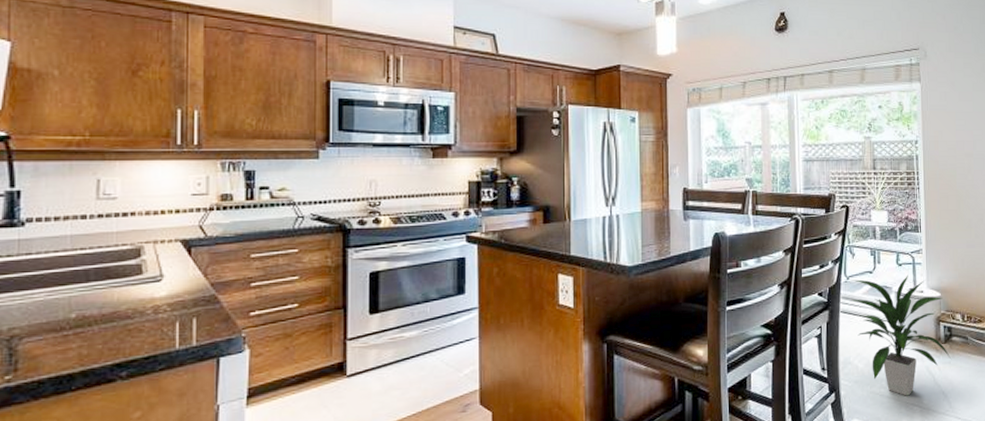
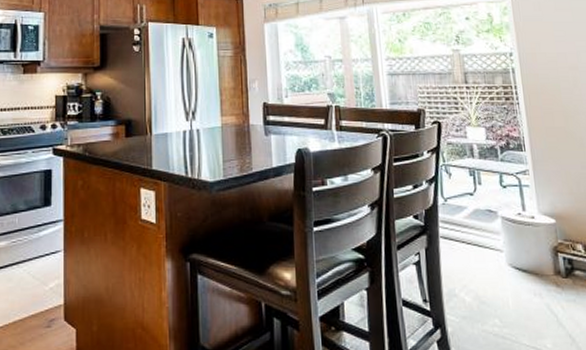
indoor plant: present [851,275,951,396] -> none [449,198,575,338]

